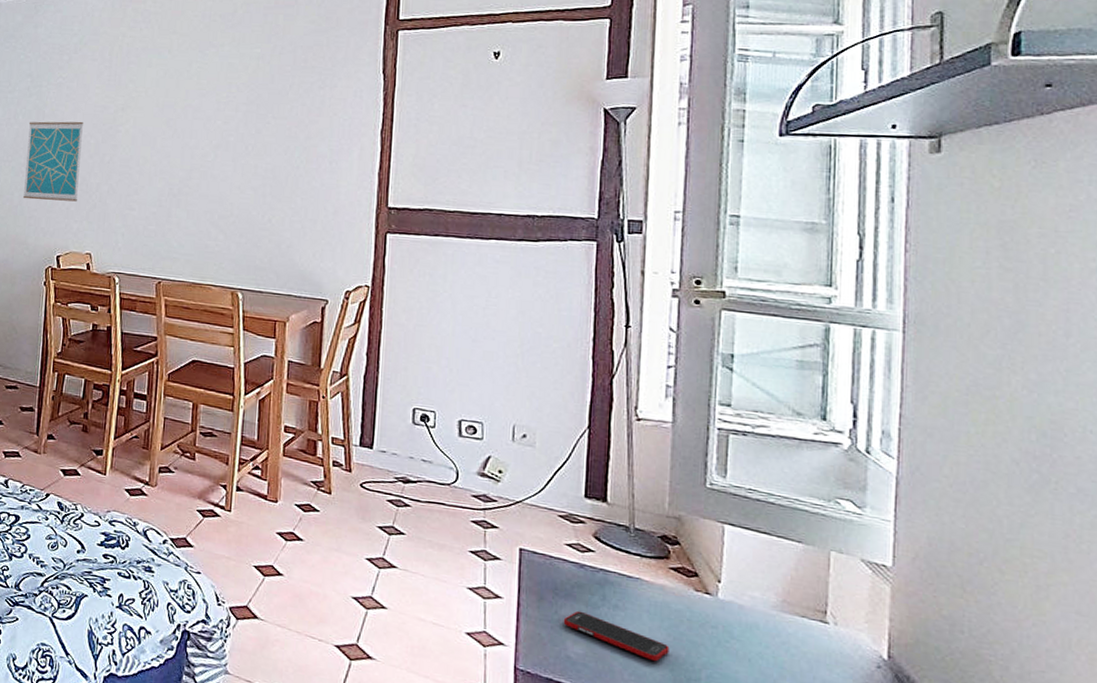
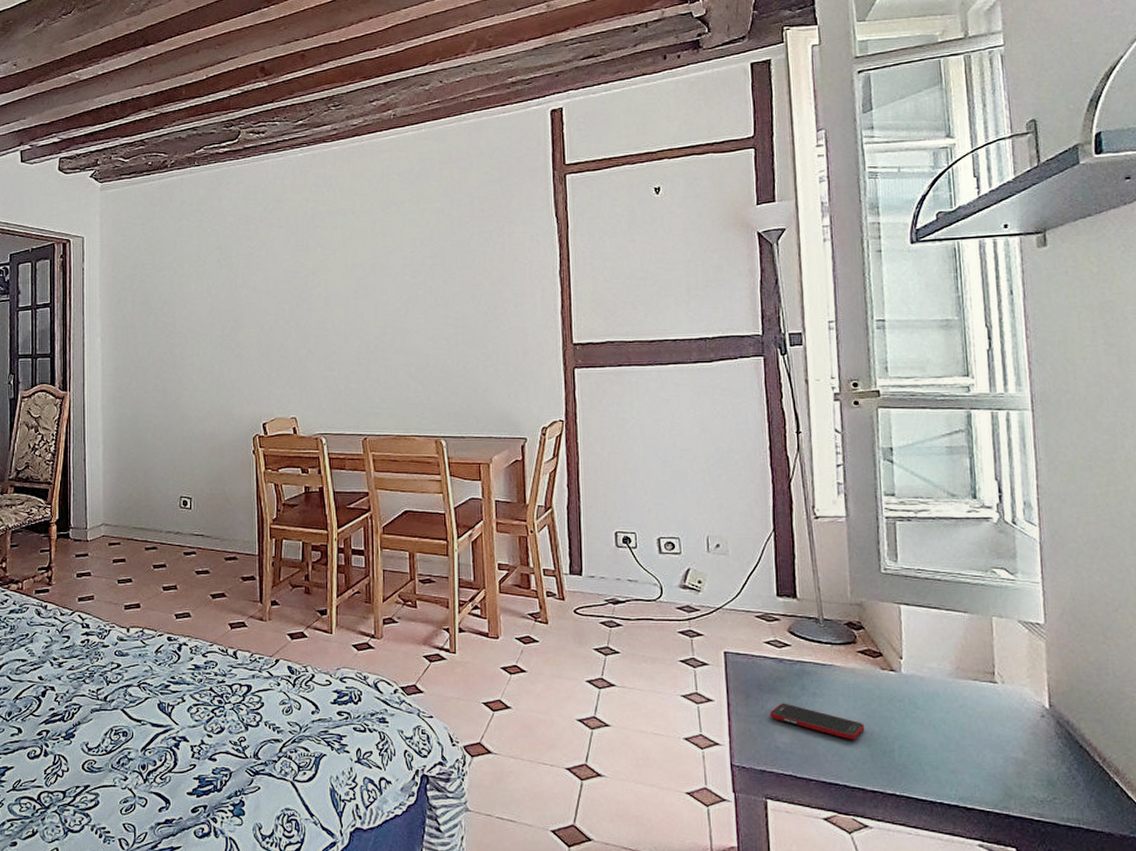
wall art: present [22,121,83,202] -> none [222,288,277,370]

